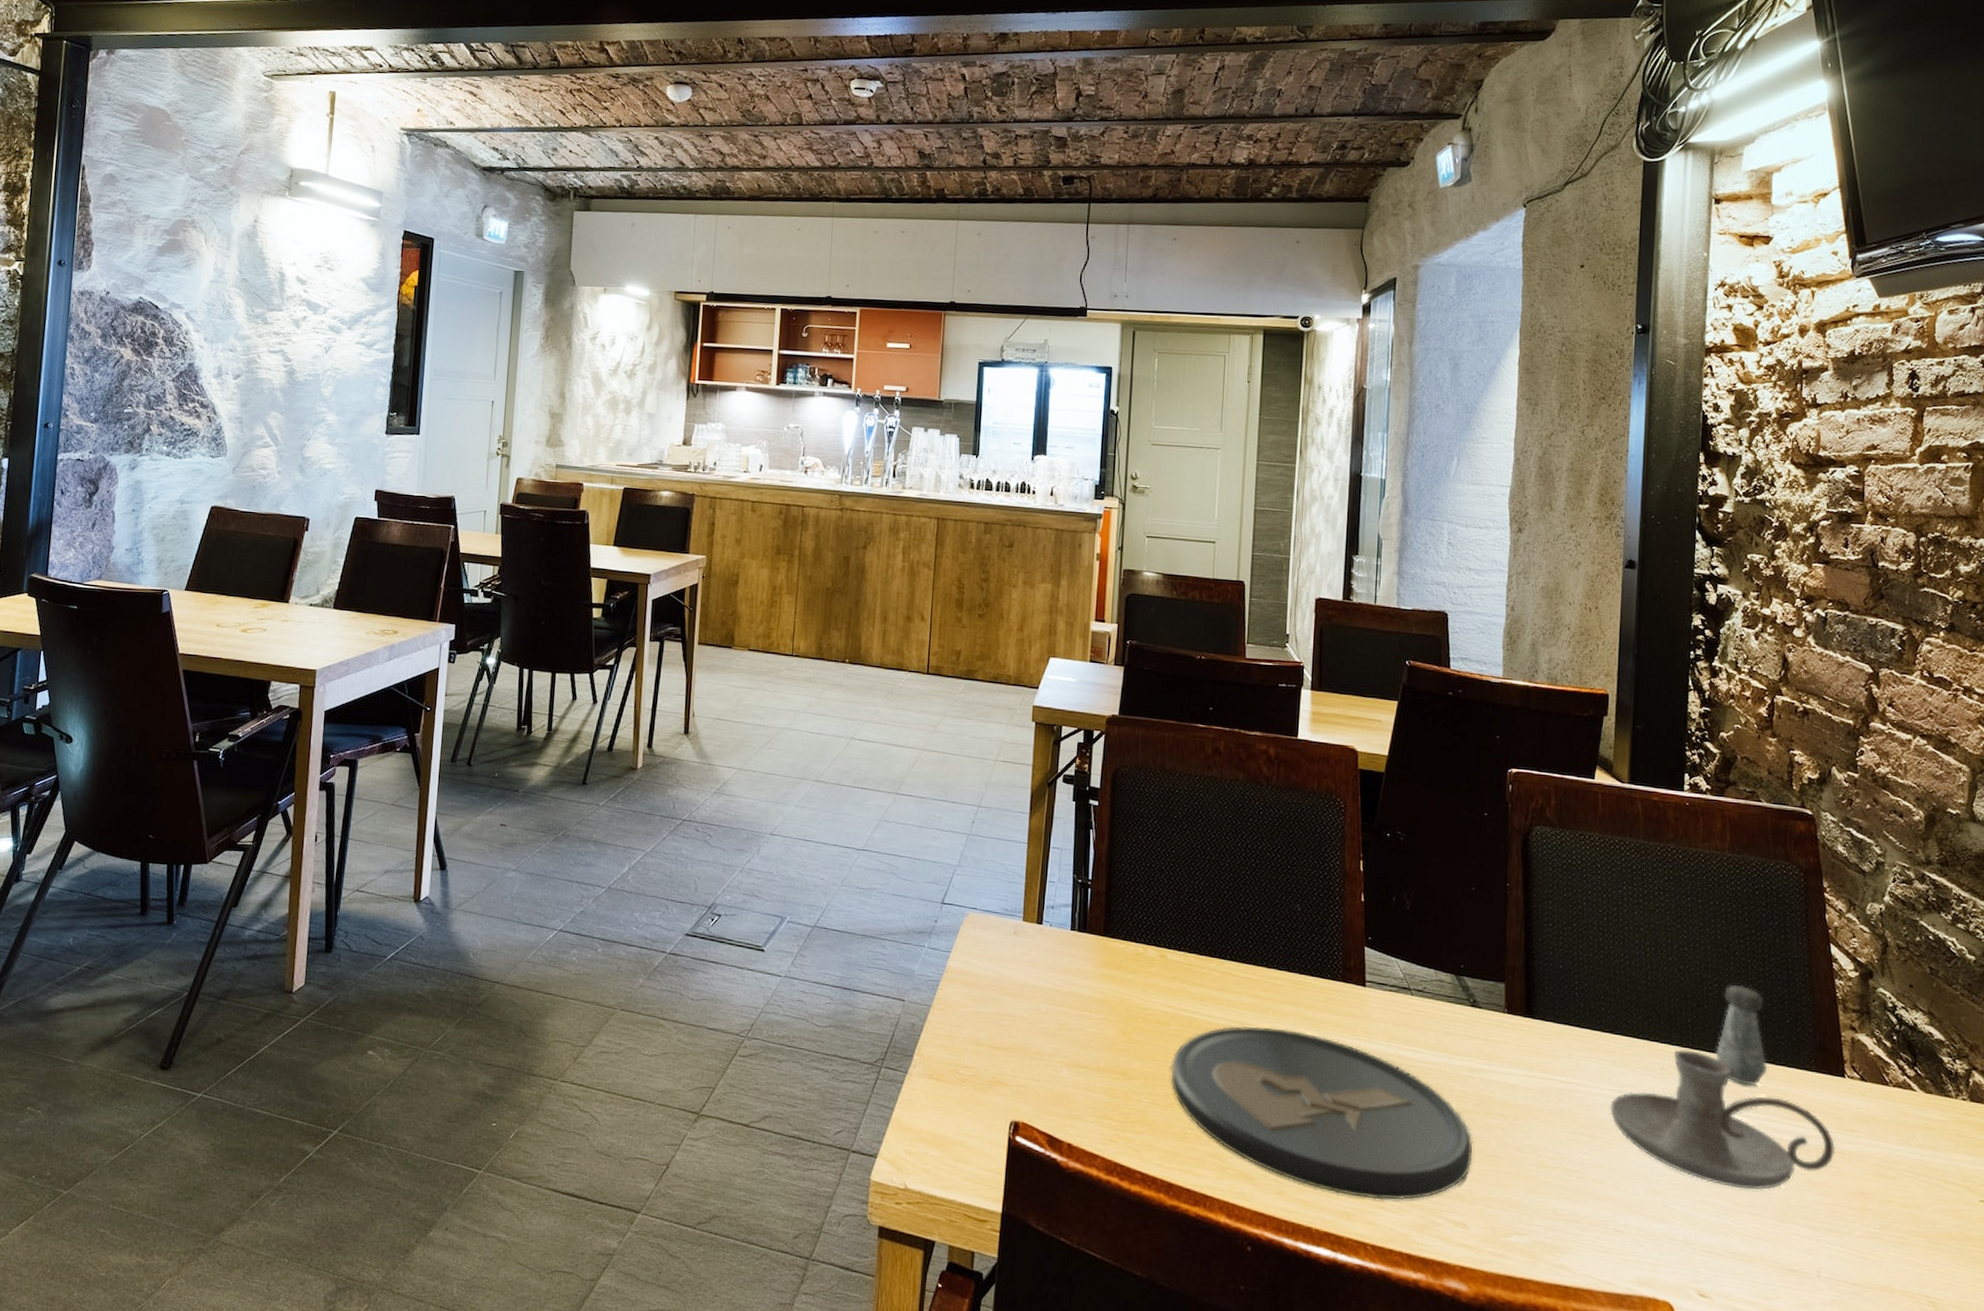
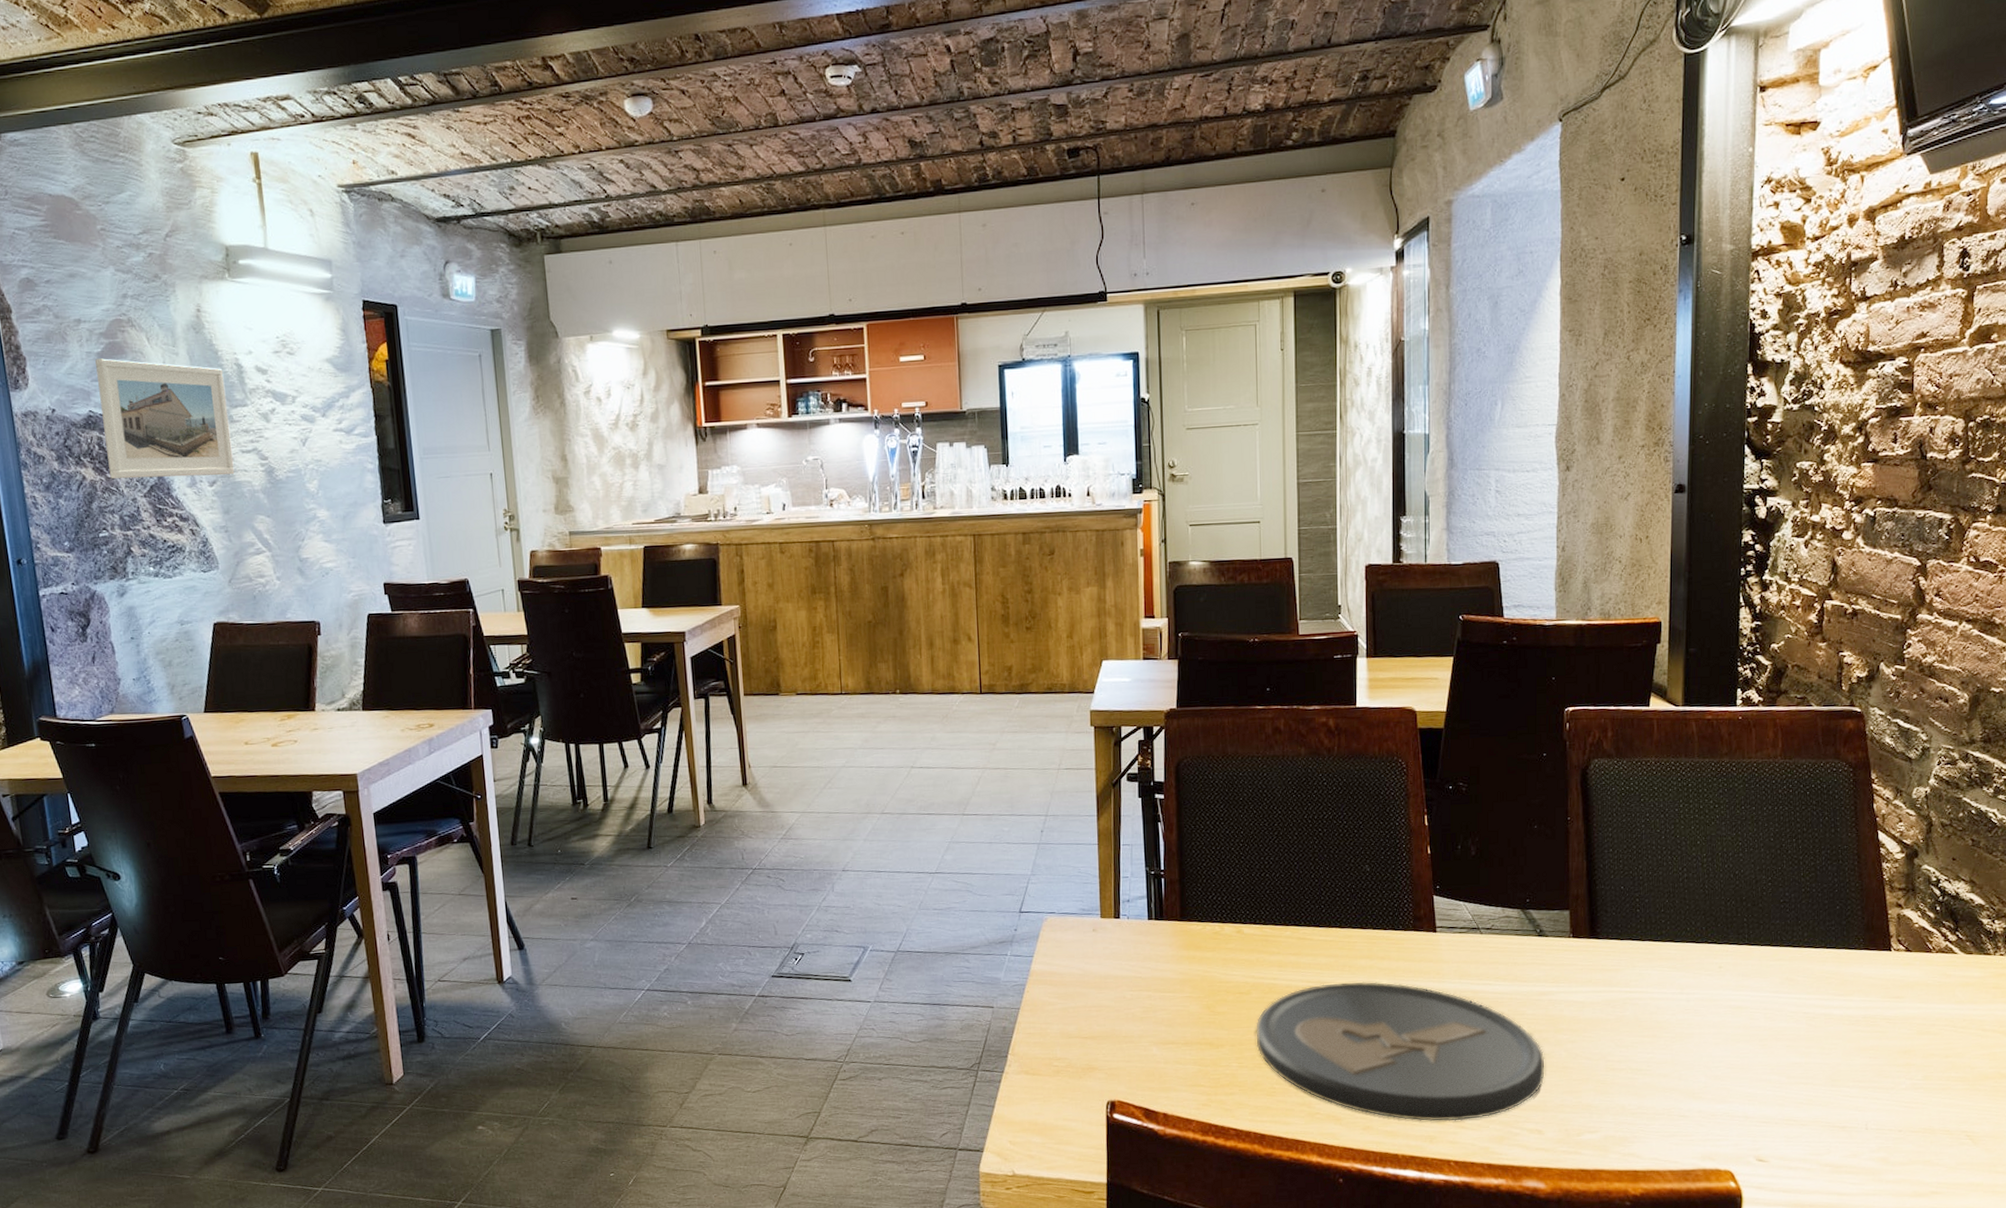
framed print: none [145,252,267,371] -> present [95,358,235,479]
candle holder: present [1610,1050,1836,1191] -> none [1672,946,1882,1063]
salt shaker: present [1714,984,1768,1086] -> none [1769,880,1819,971]

